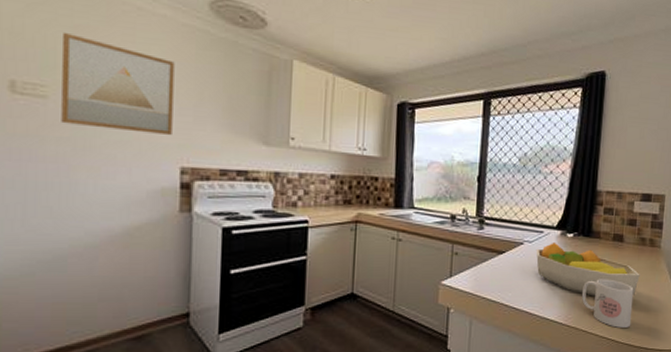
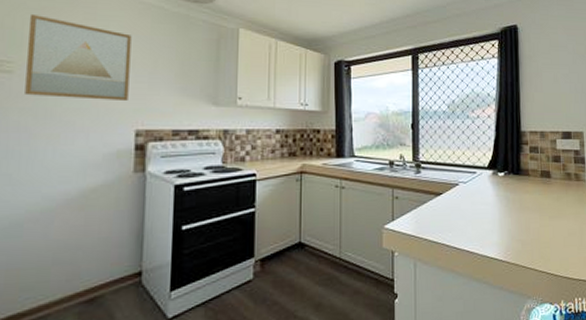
fruit bowl: present [535,241,640,296] -> none [470,181,570,232]
mug: present [581,279,634,328] -> none [517,214,568,262]

